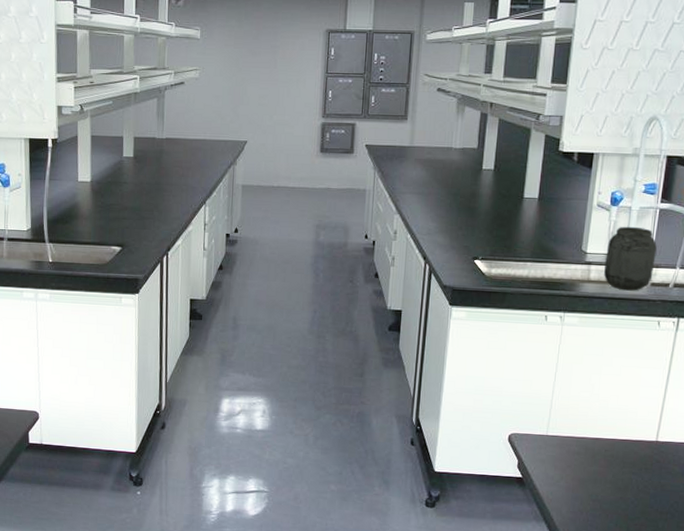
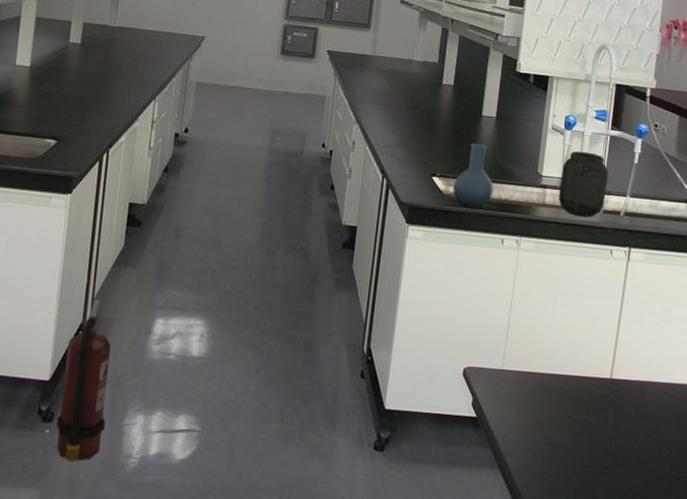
fire extinguisher: none [145,384,186,517] -> present [56,300,112,462]
flask: none [495,225,537,288] -> present [453,143,494,209]

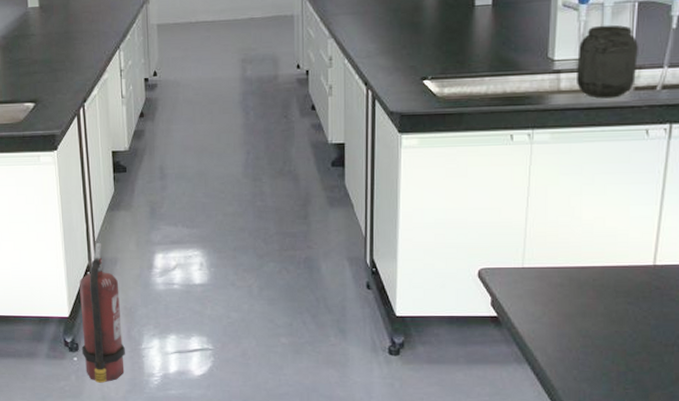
flask: present [453,143,494,209] -> none [448,37,497,108]

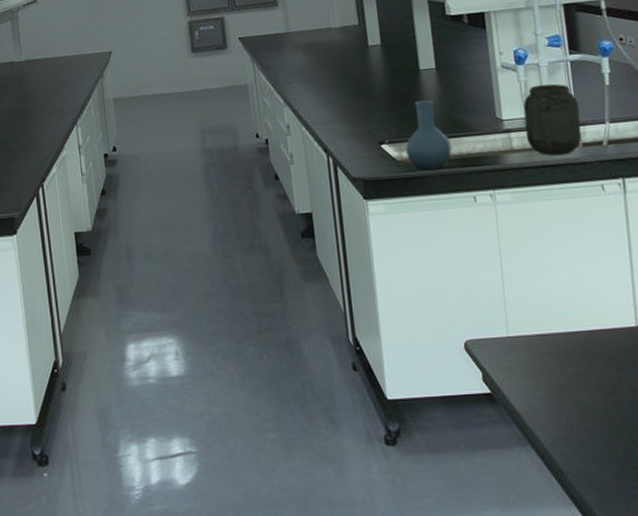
fire extinguisher: present [79,243,125,383] -> none [46,335,101,502]
flask: none [448,37,497,108] -> present [406,100,452,171]

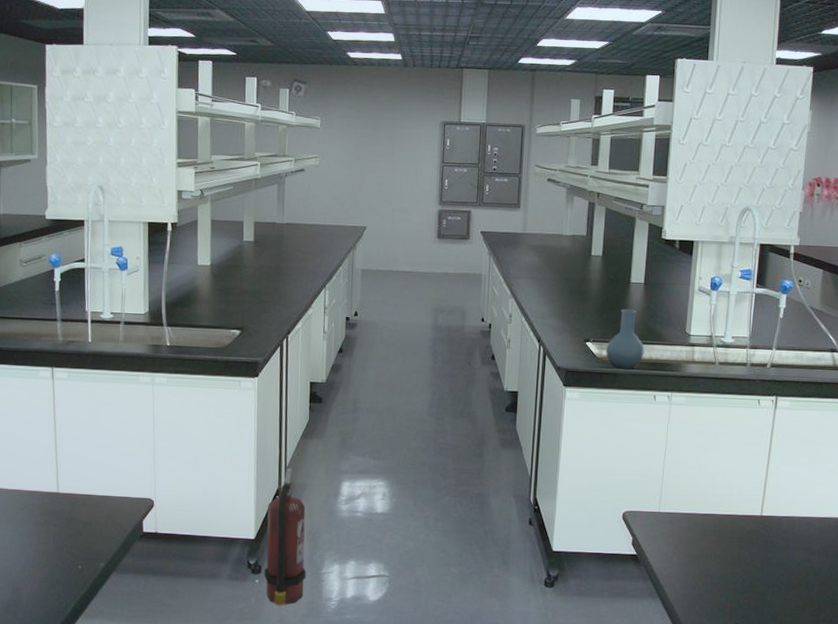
fire extinguisher: none [46,335,101,502] -> present [264,468,306,606]
jar: present [523,83,582,156] -> none [706,309,754,371]

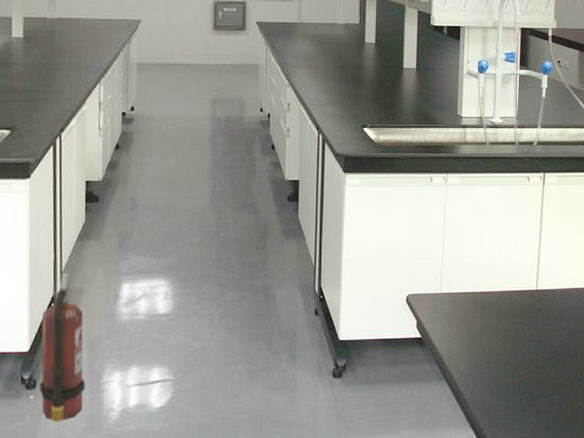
flask: present [606,309,645,369] -> none [383,94,420,153]

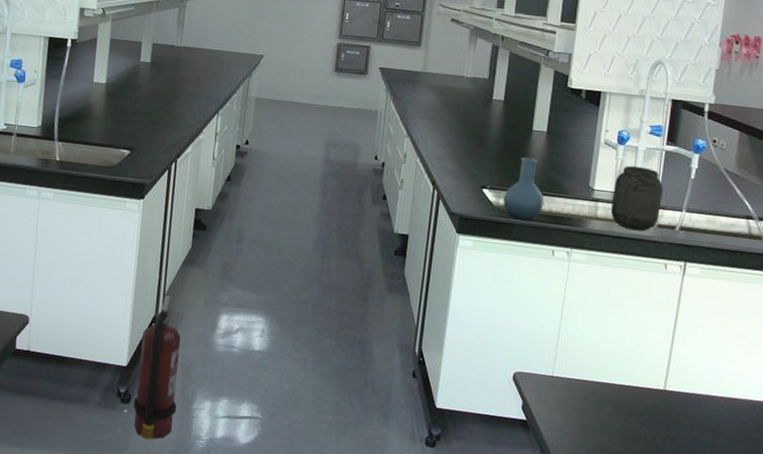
flask: none [383,94,420,153] -> present [503,157,545,221]
jar: none [477,91,520,150] -> present [610,165,663,231]

